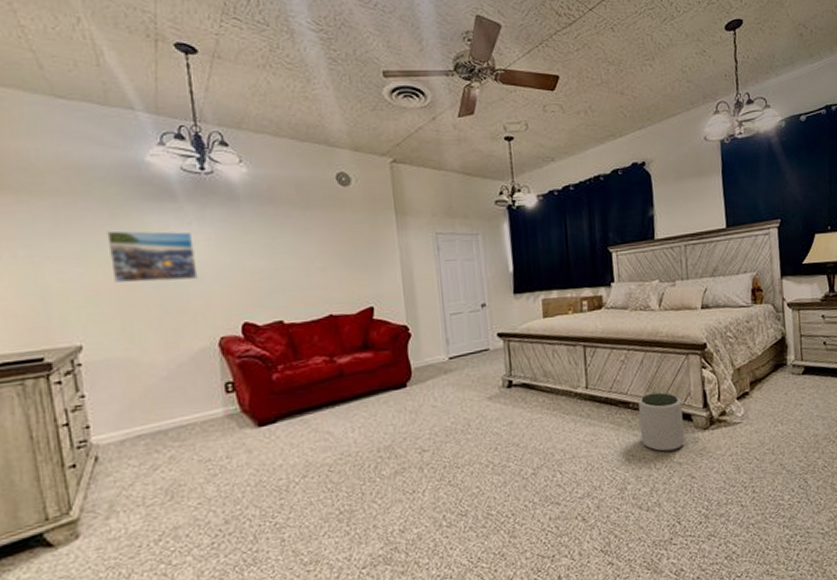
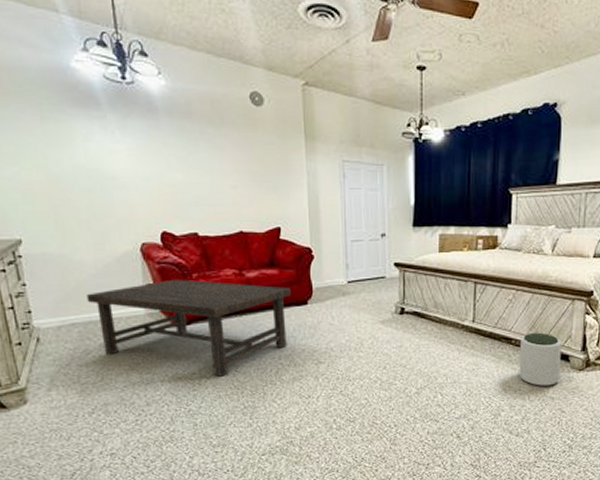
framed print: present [107,230,198,283] -> none [38,134,121,187]
coffee table: none [155,370,388,480] -> present [86,279,291,377]

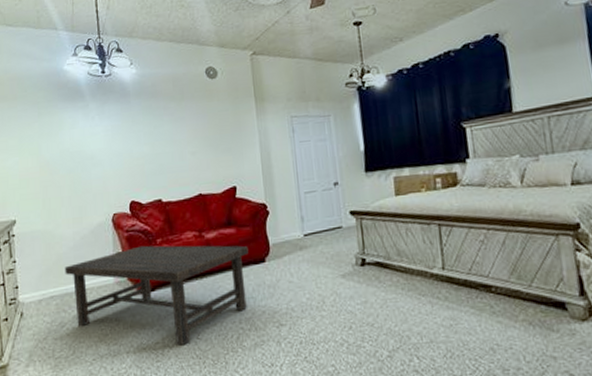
plant pot: present [519,332,562,386] -> none [502,276,559,343]

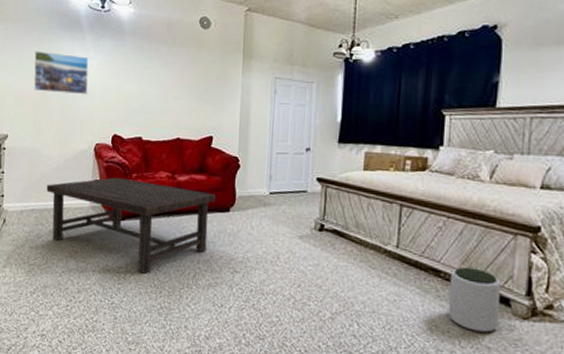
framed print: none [36,125,98,169] -> present [34,51,89,95]
plant pot: none [502,276,559,343] -> present [448,267,501,333]

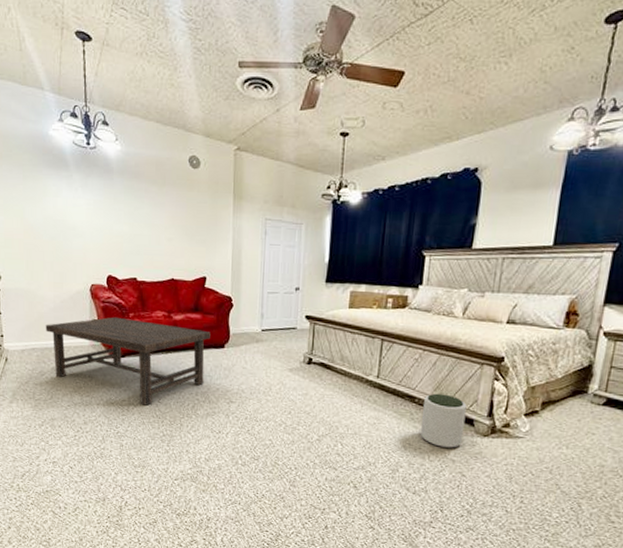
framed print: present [34,51,89,95] -> none [20,189,79,236]

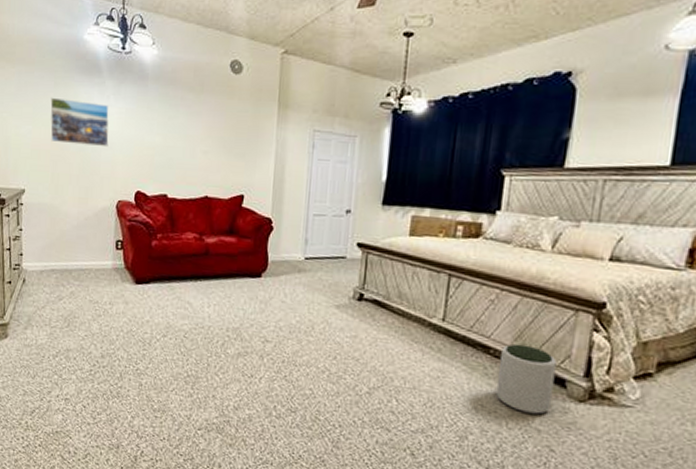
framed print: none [20,189,79,236] -> present [50,97,109,148]
coffee table: present [45,317,211,406] -> none [66,237,246,340]

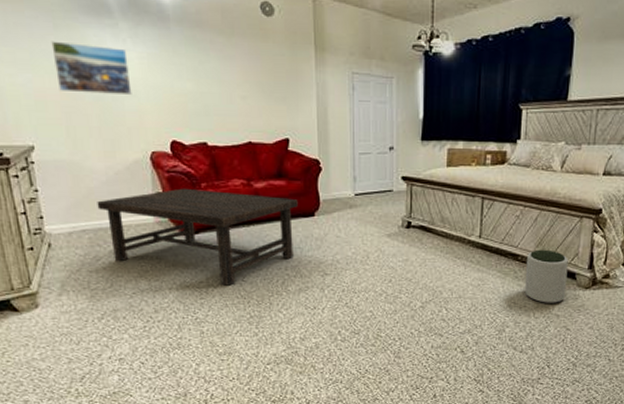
coffee table: none [66,237,246,340] -> present [97,188,298,286]

